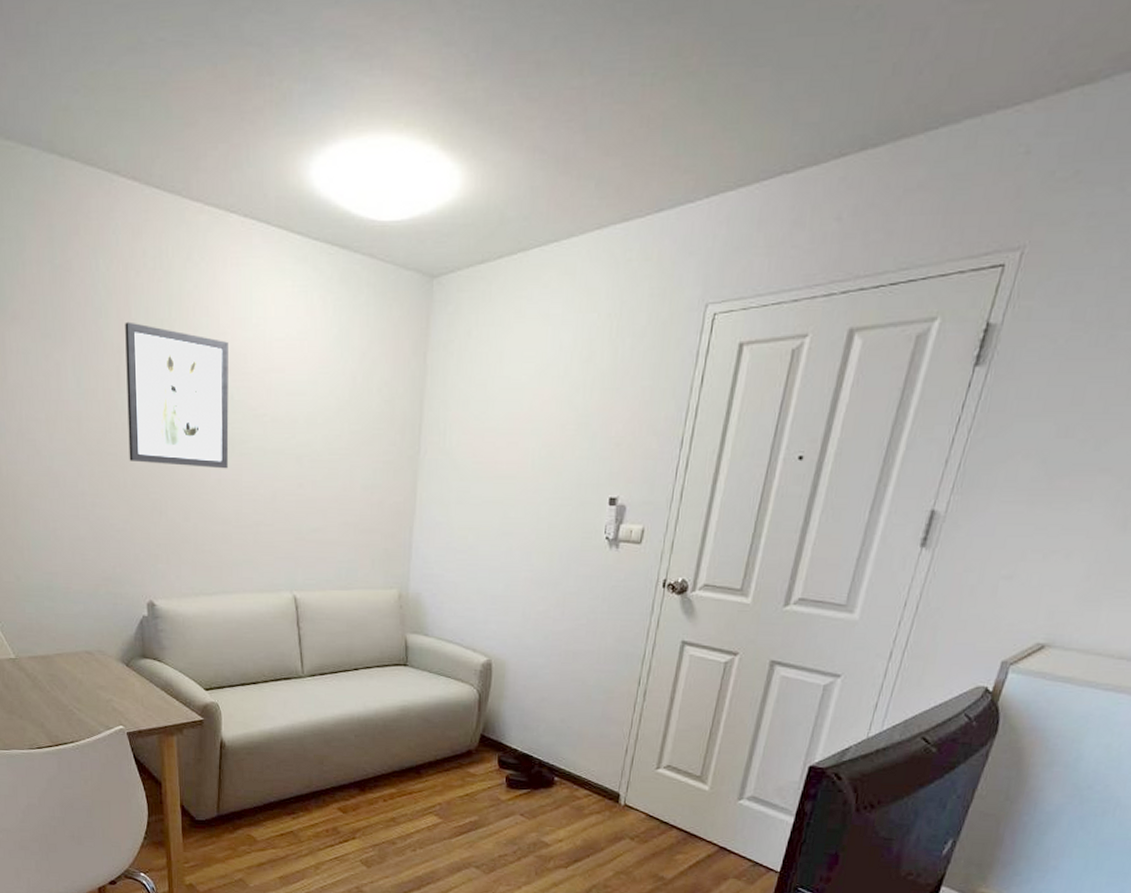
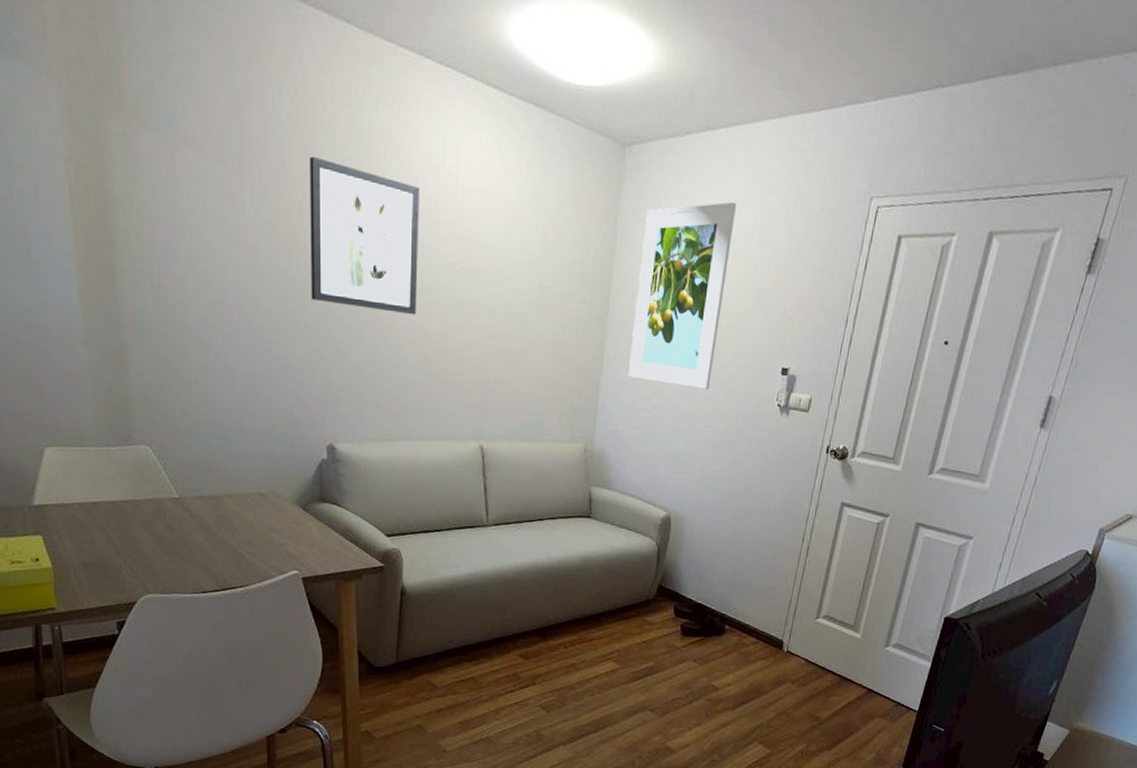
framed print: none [443,325,553,526] -> present [628,202,736,389]

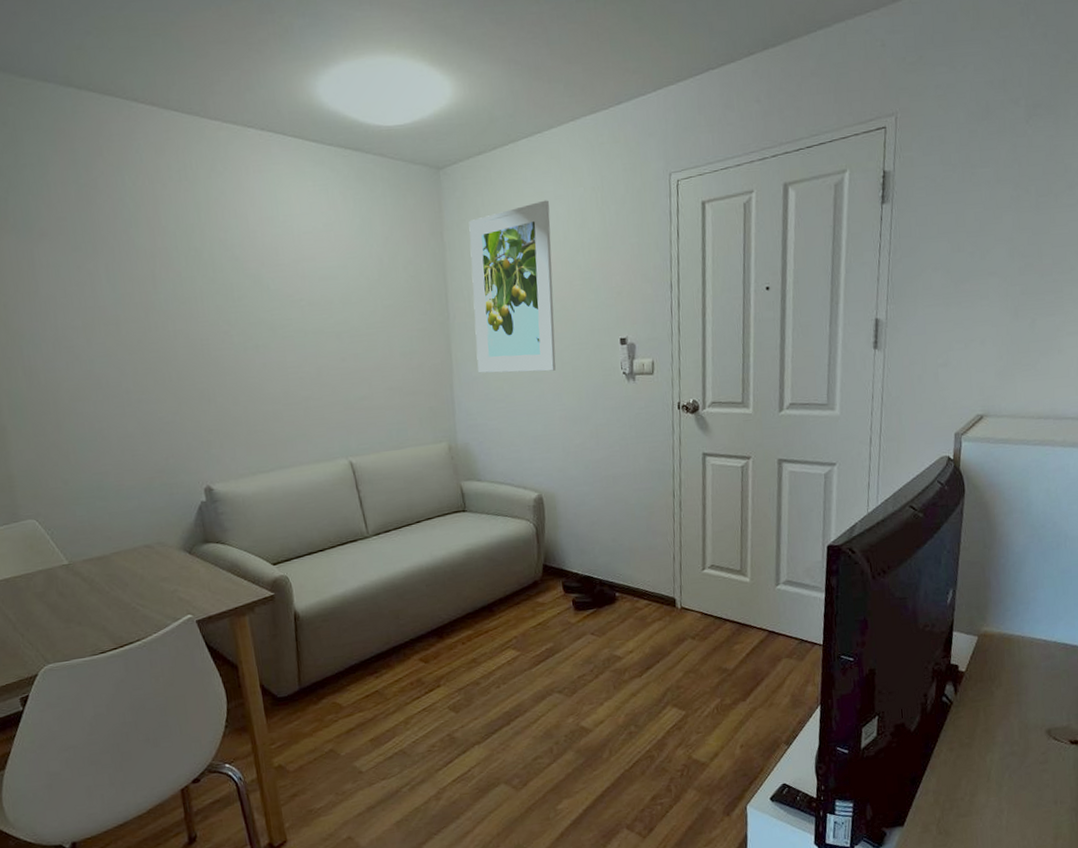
wall art: present [310,156,419,315] -> none [156,229,271,356]

